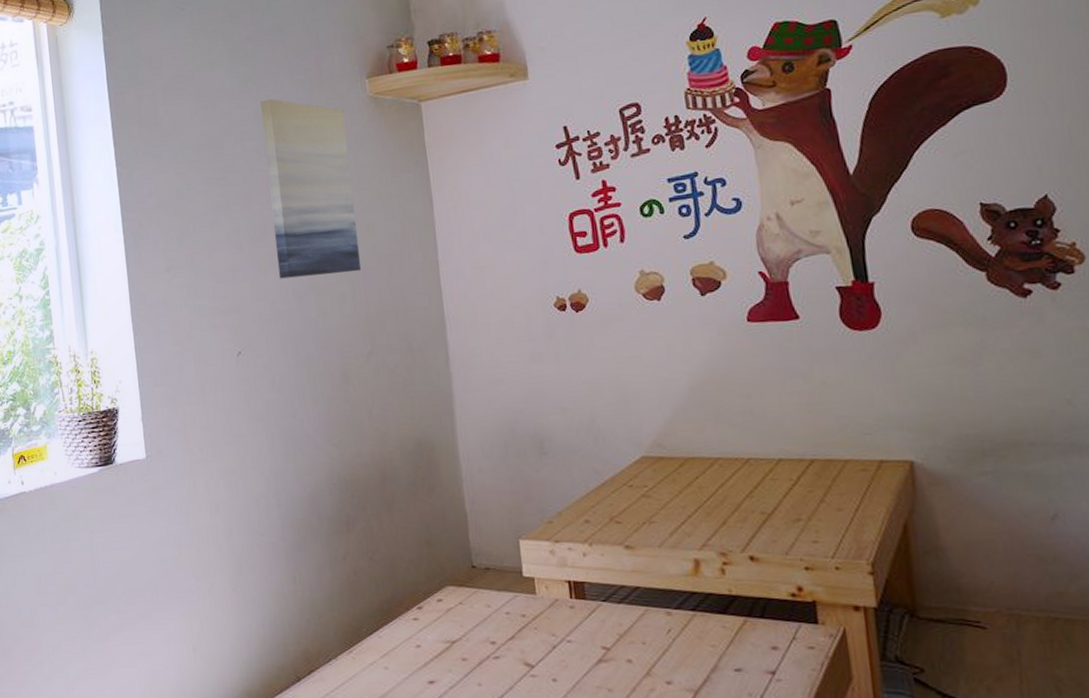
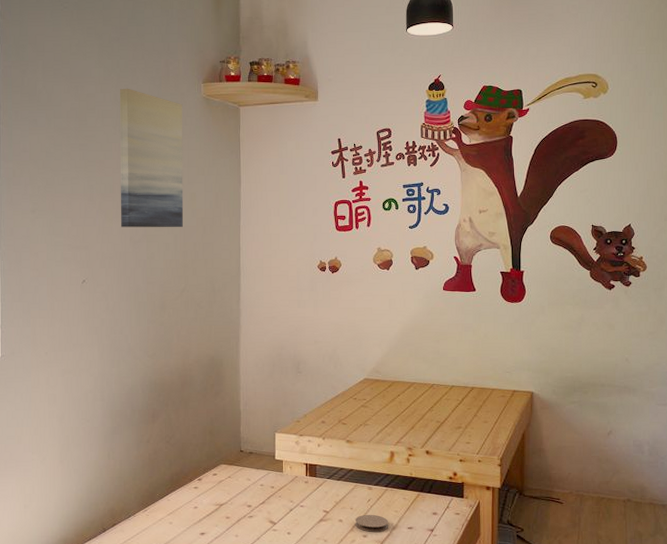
coaster: none [651,651,705,677] -> present [356,514,389,532]

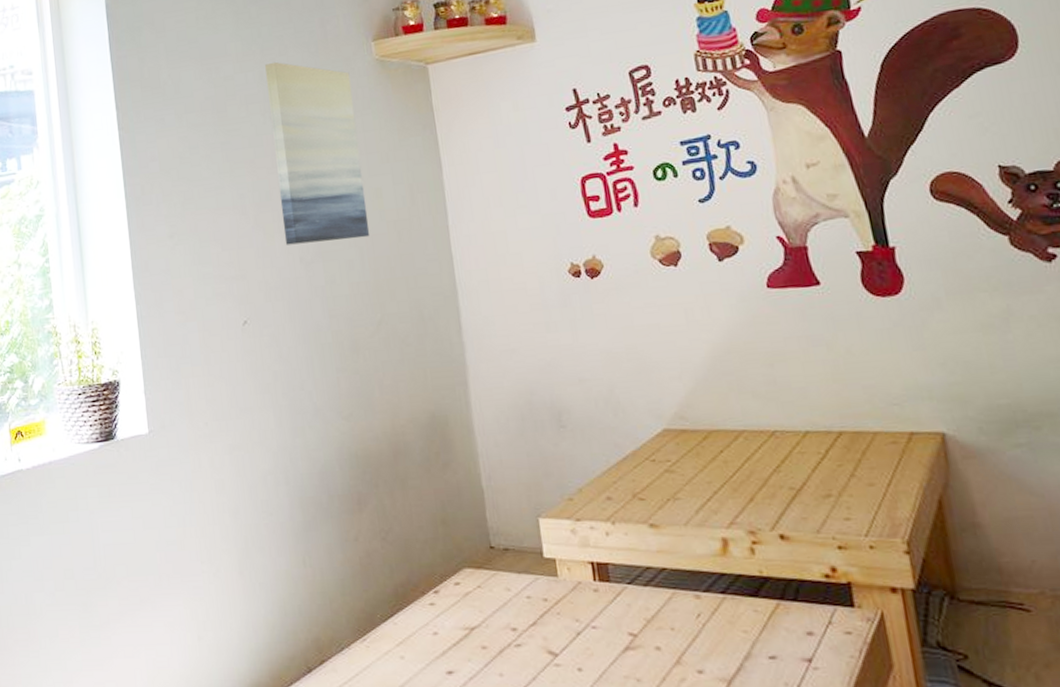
coaster: present [356,514,389,532] -> none [681,637,737,665]

